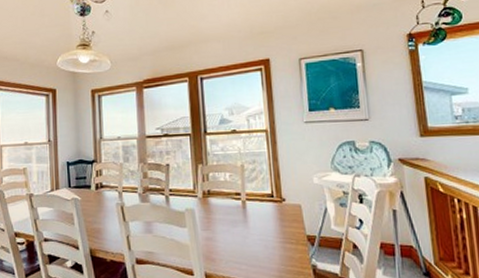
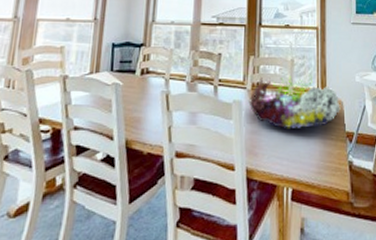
flower arrangement: none [201,180,301,234] -> present [248,75,343,128]

